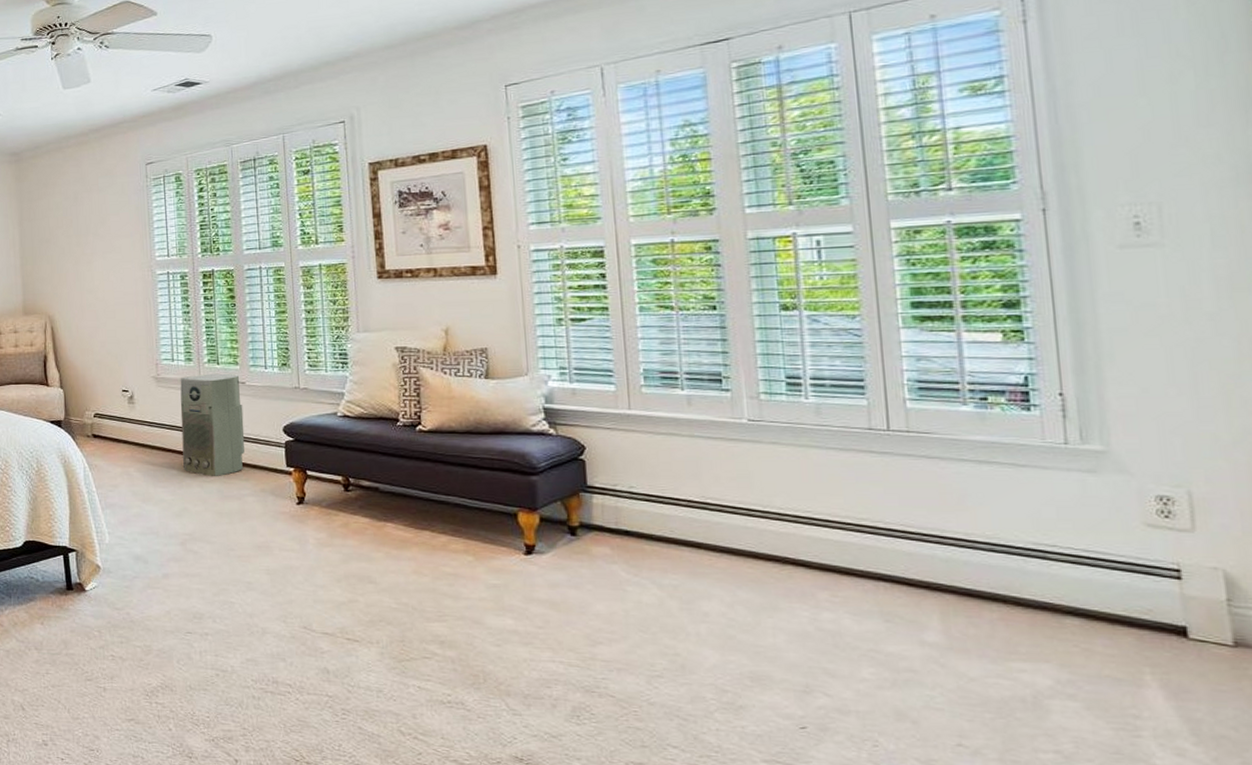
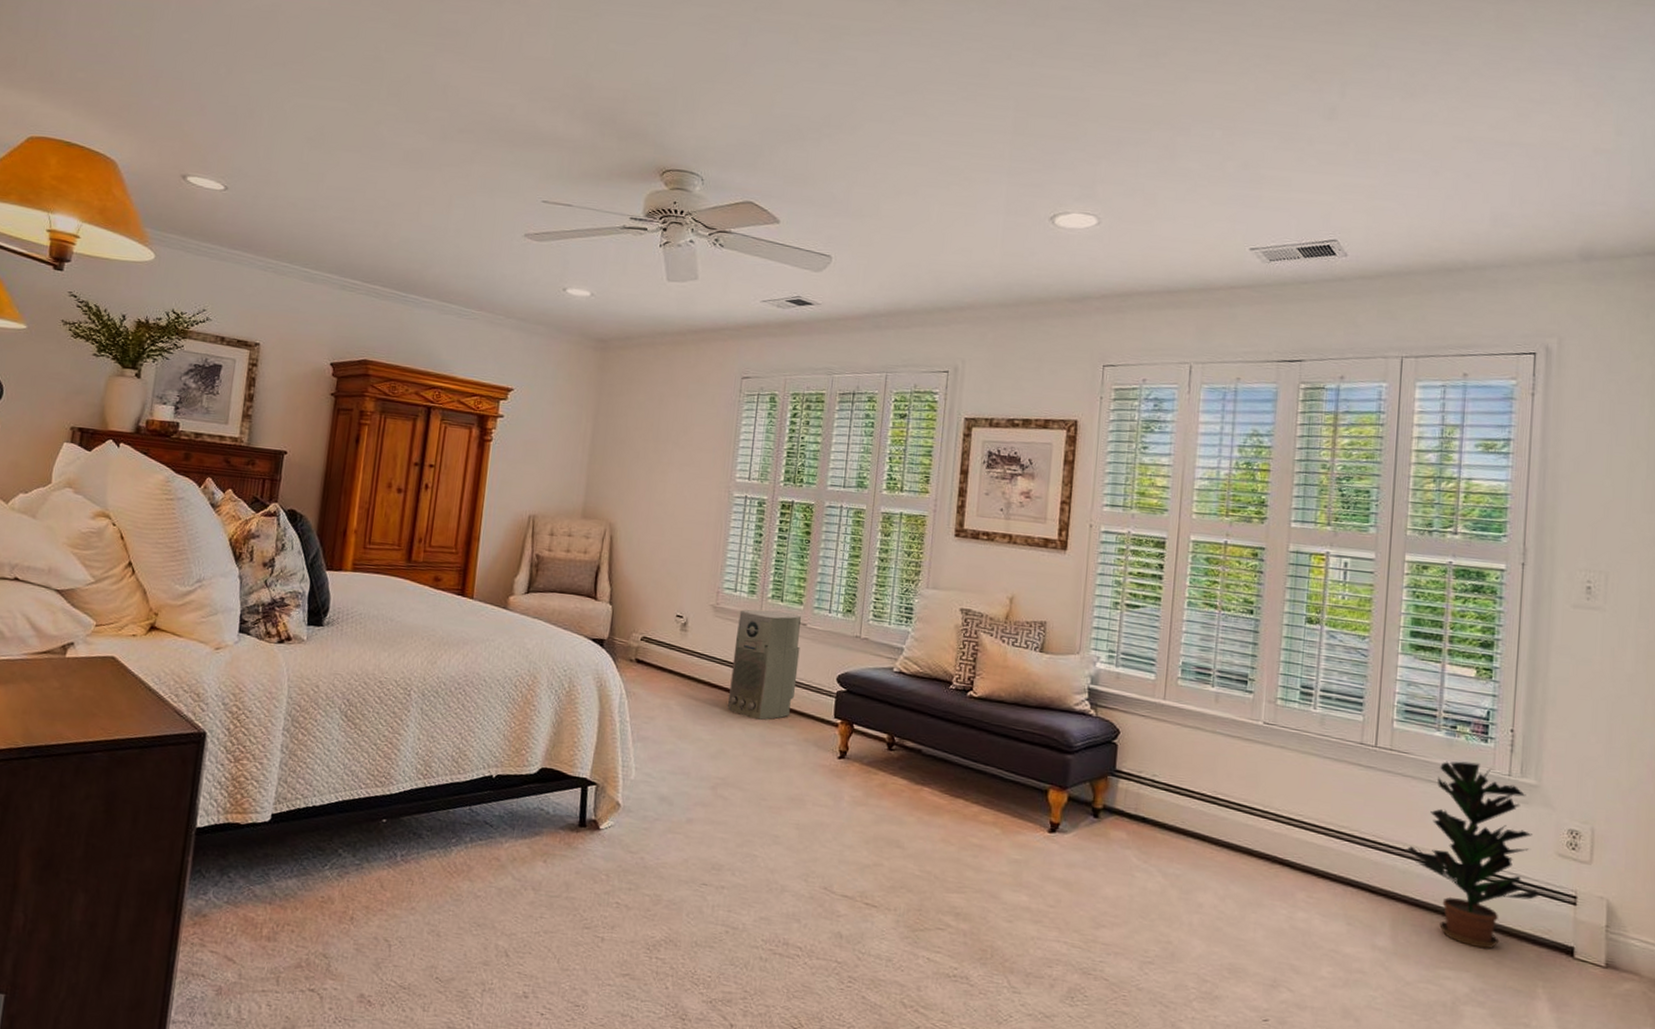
potted plant: none [945,434,1129,636] -> present [1406,761,1540,949]

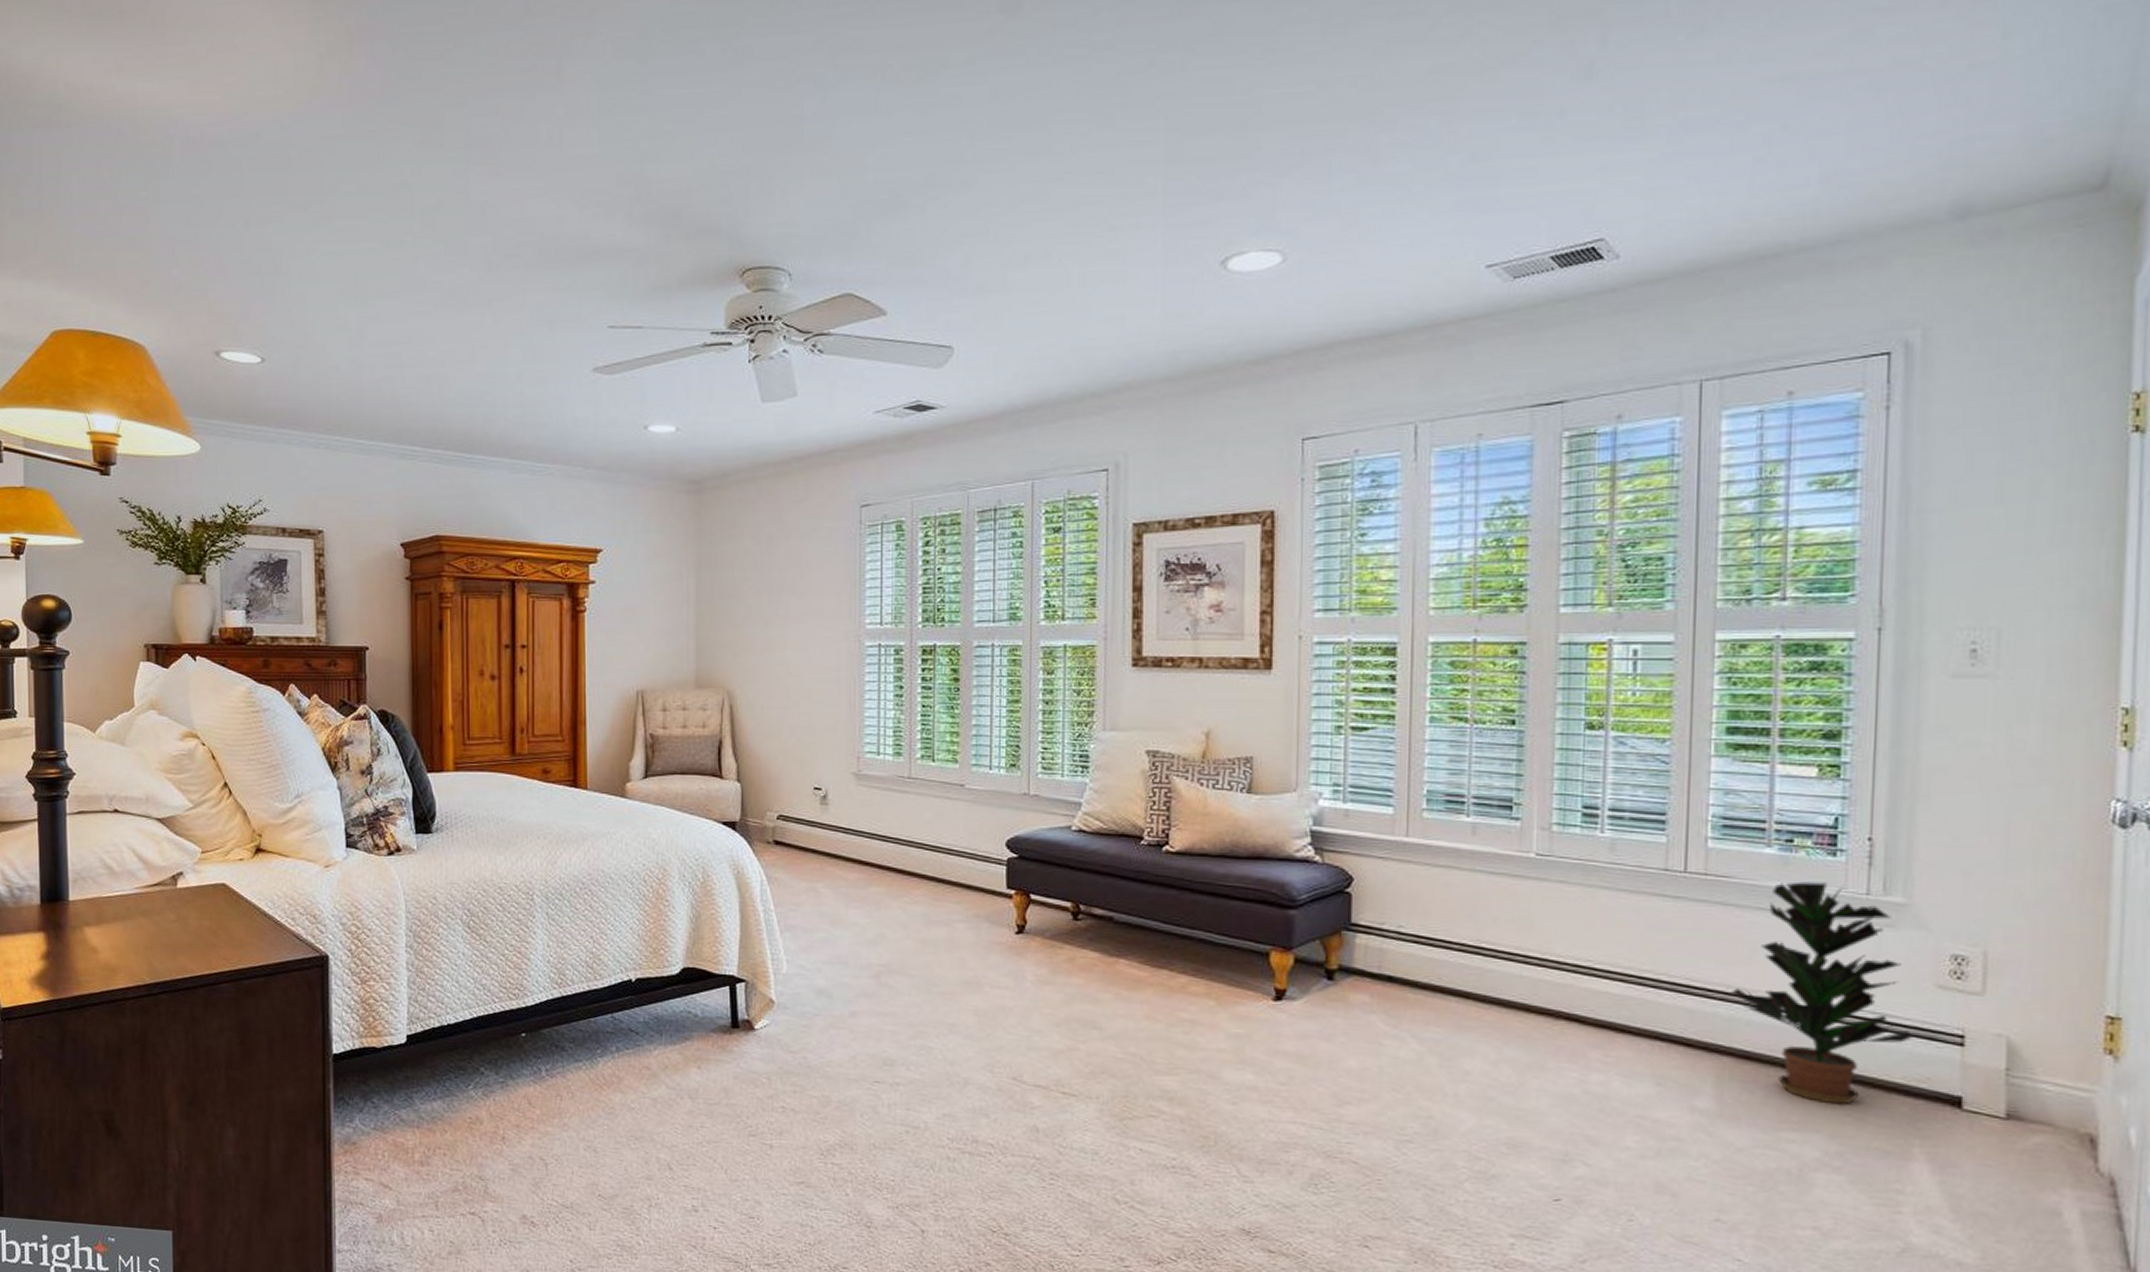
air purifier: present [726,609,801,720] -> none [882,772,960,897]

